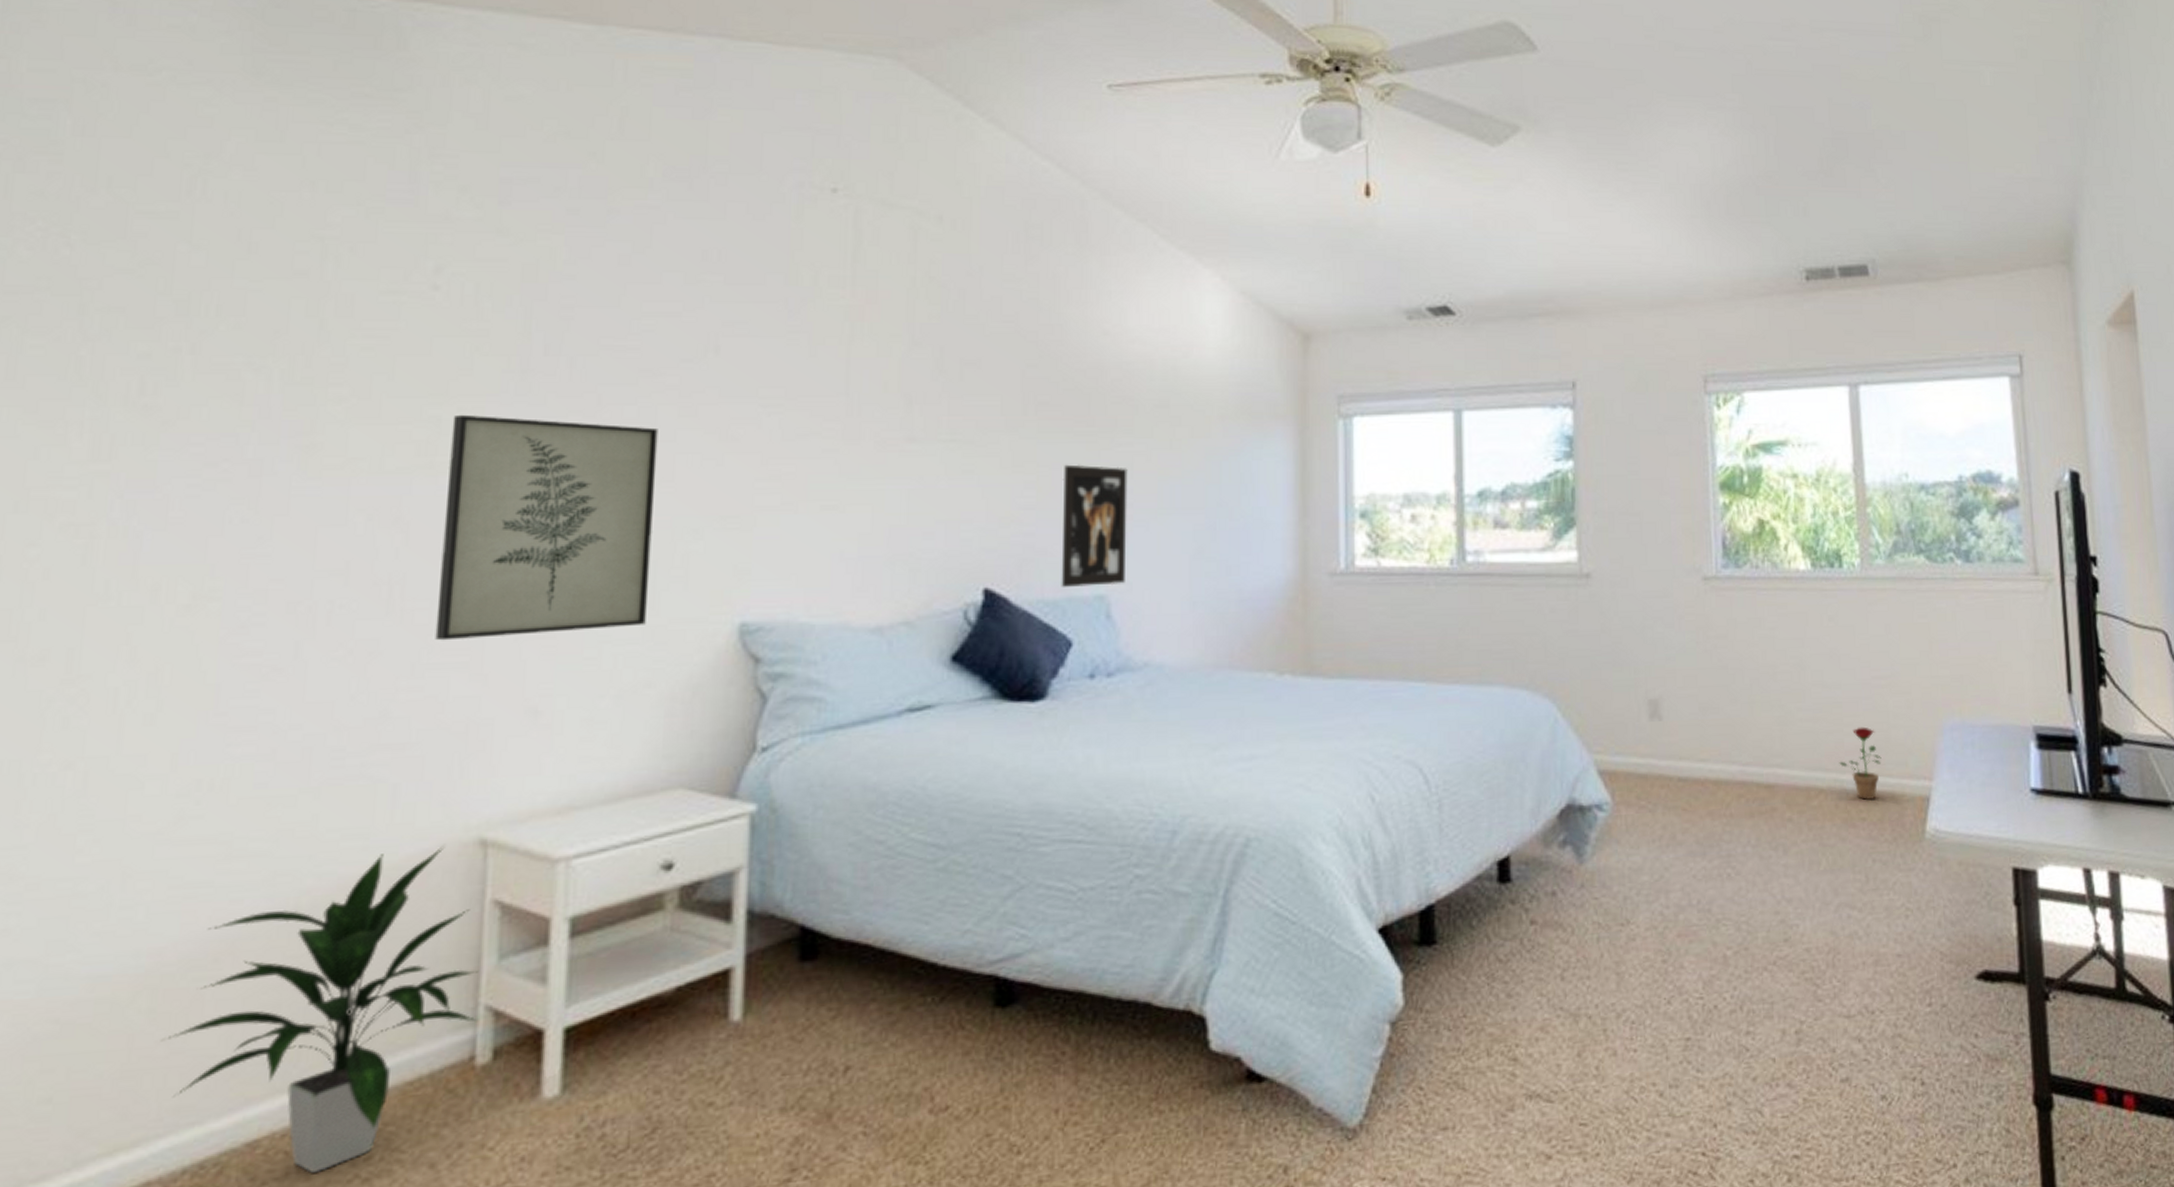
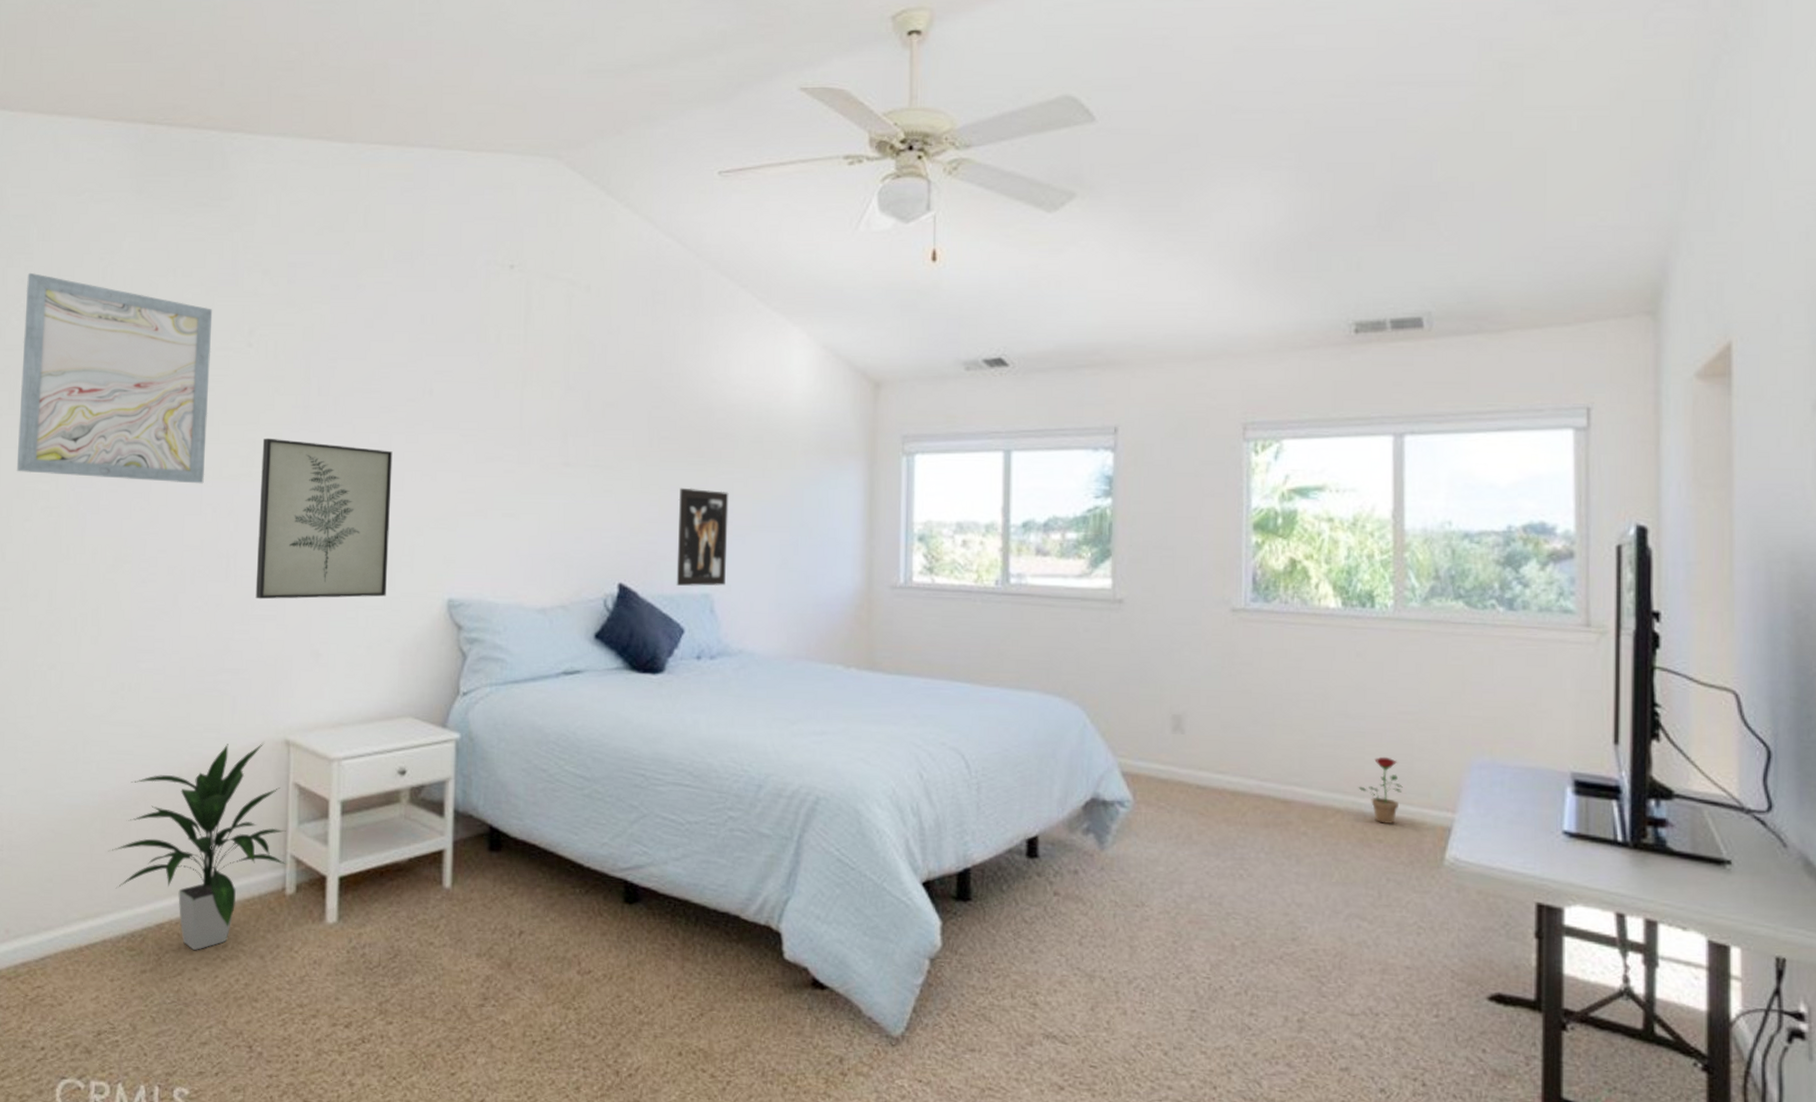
wall art: none [15,181,376,482] -> present [16,272,213,484]

